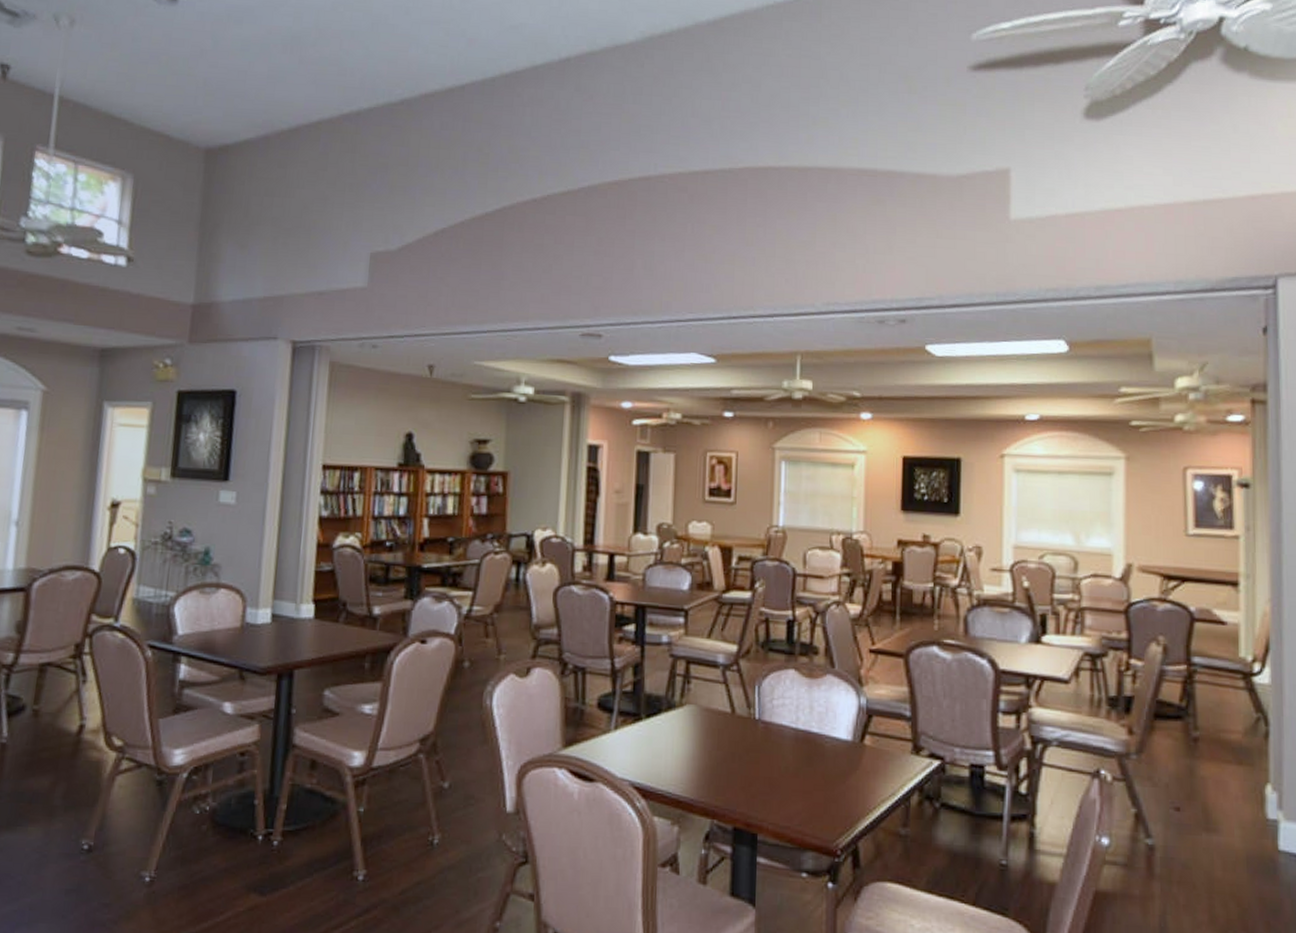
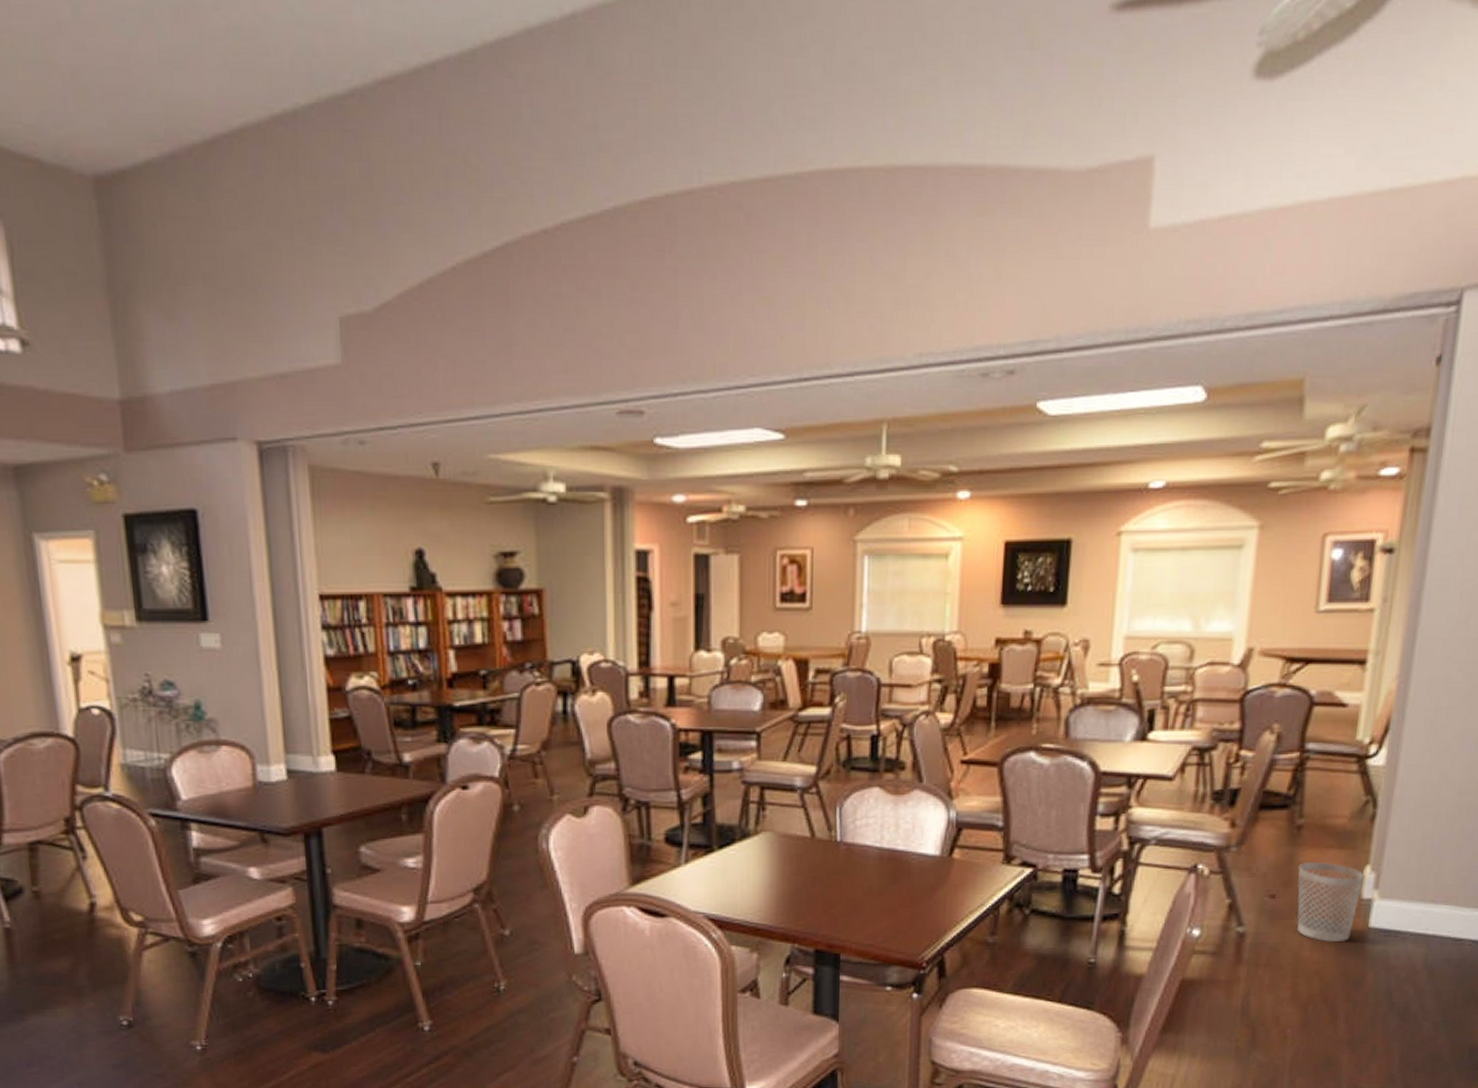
wastebasket: none [1199,776,1267,864] -> present [1297,862,1365,942]

